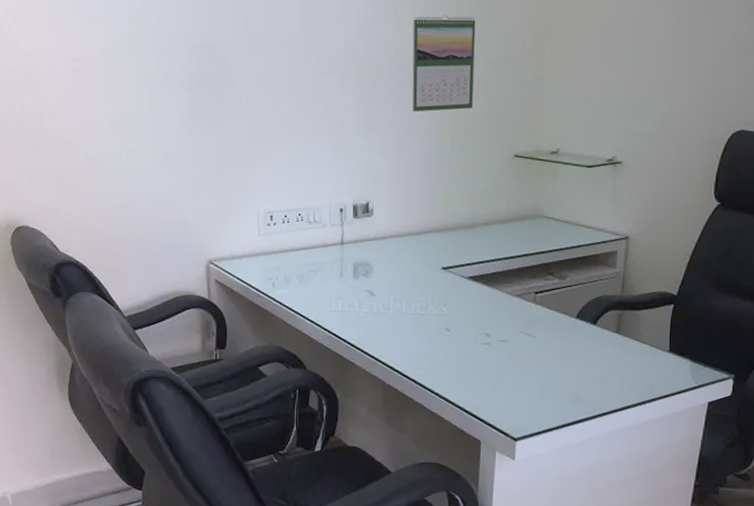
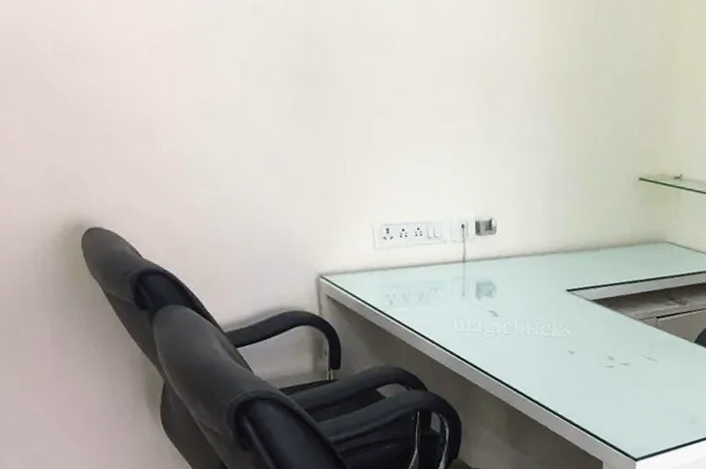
calendar: present [412,15,476,112] -> none [536,23,603,127]

